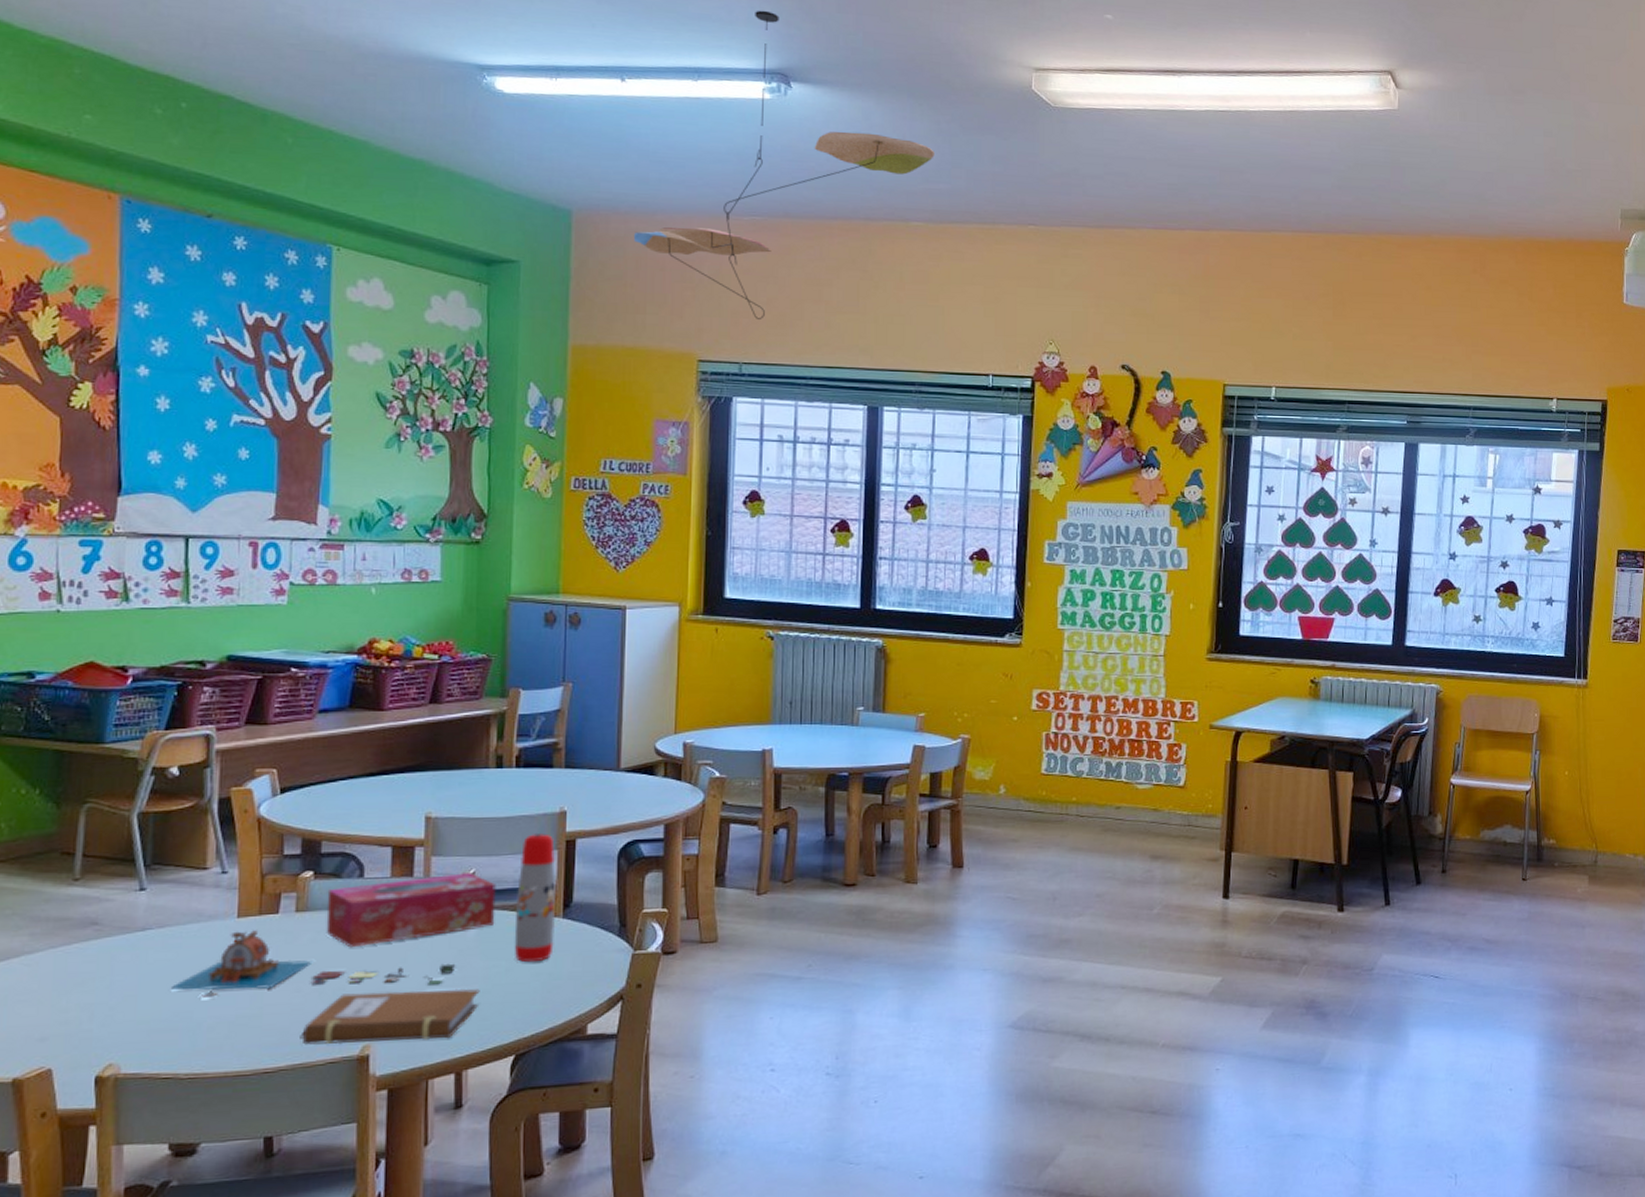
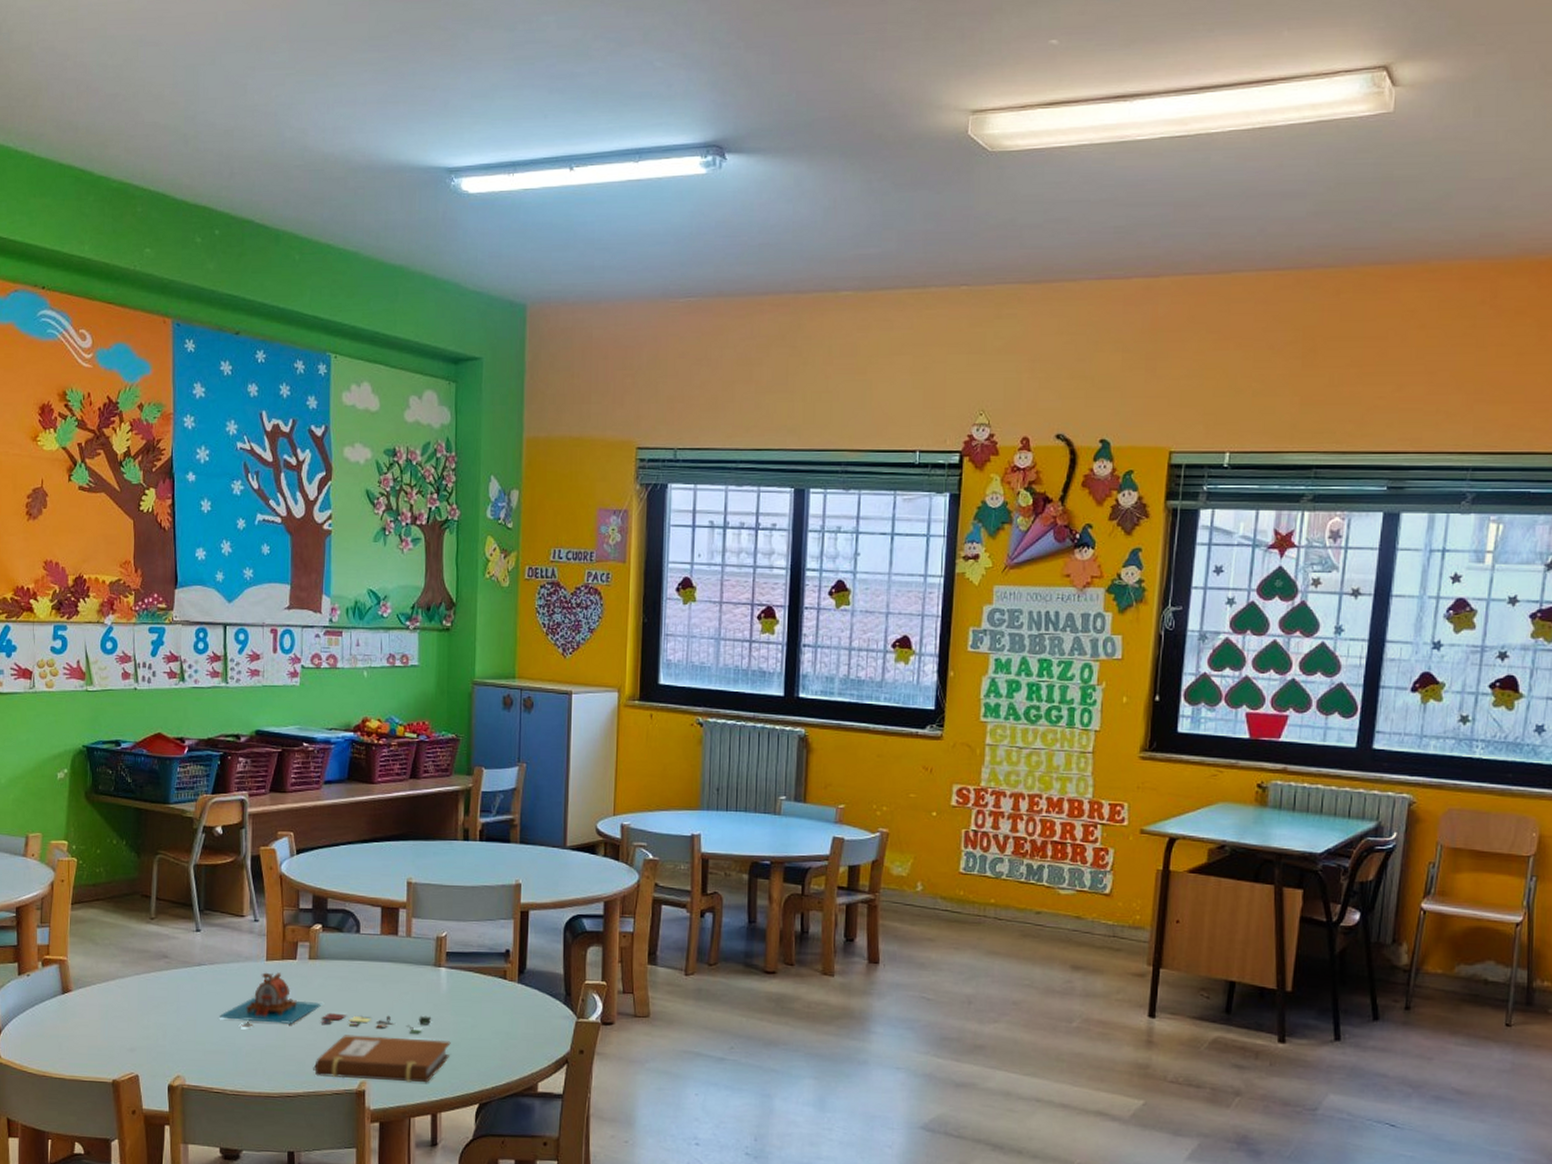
tissue box: present [326,873,496,948] -> none [331,935,463,995]
water bottle: present [514,832,556,963] -> none [478,902,512,1022]
ceiling mobile: present [633,10,934,319] -> none [579,80,865,403]

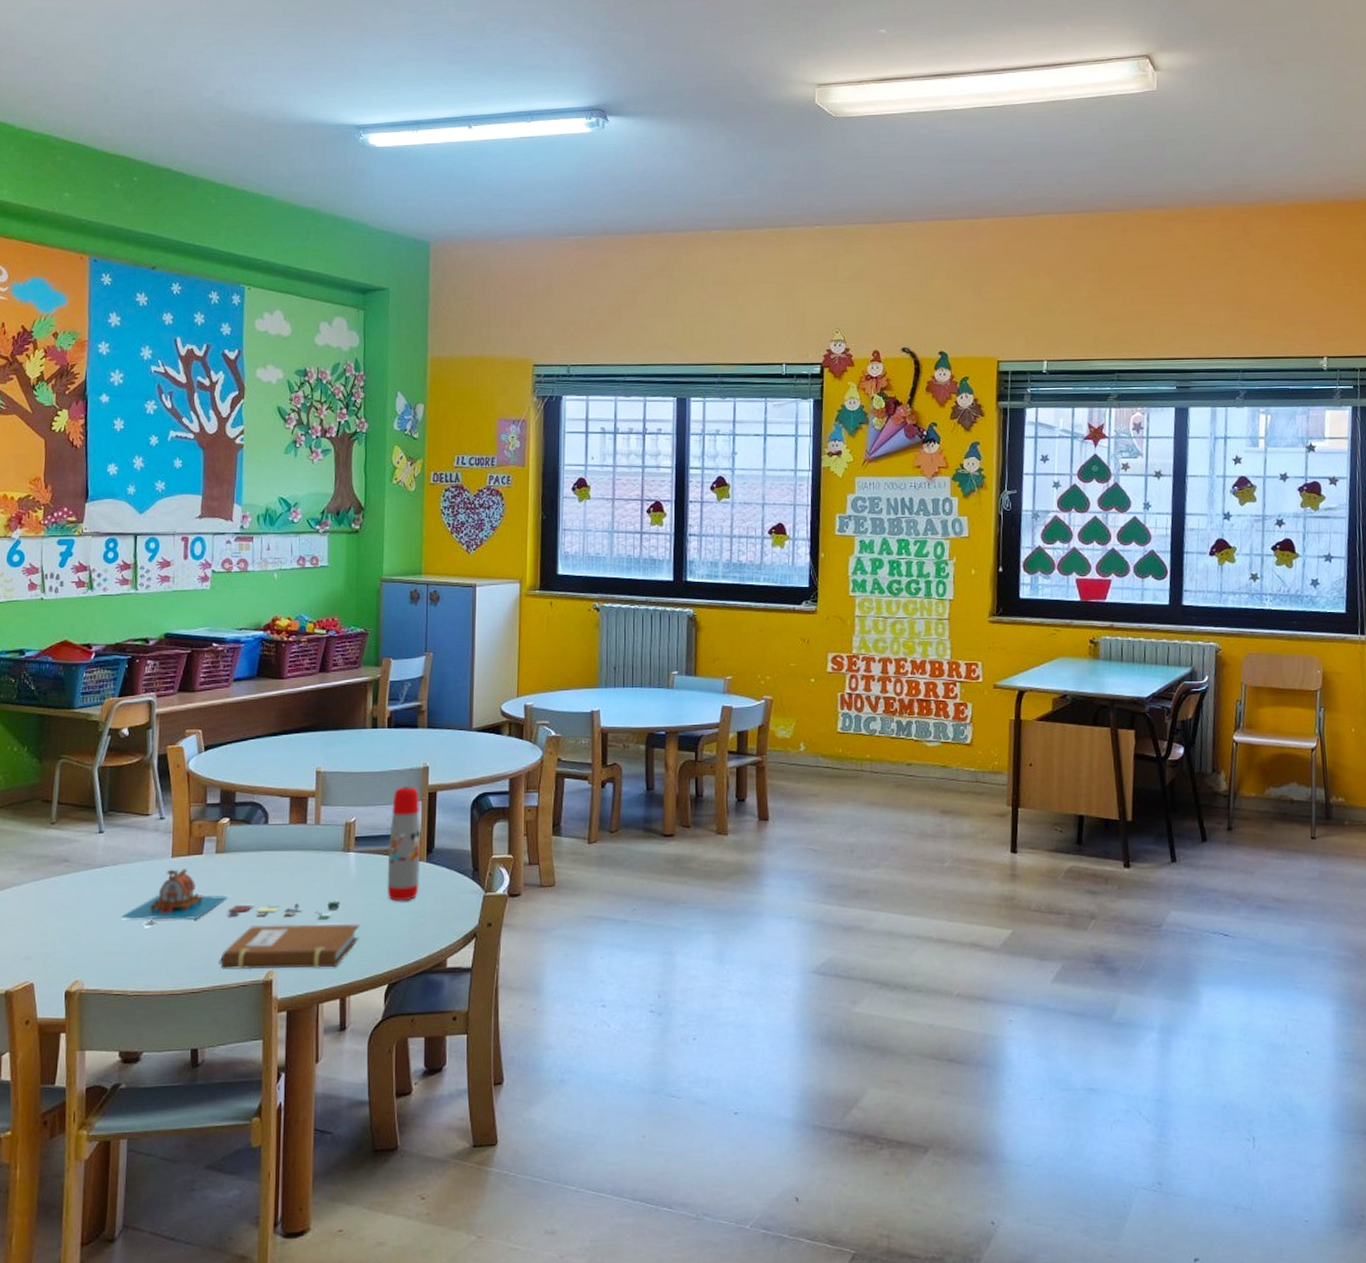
water bottle: none [478,902,512,1022] -> present [387,785,421,902]

